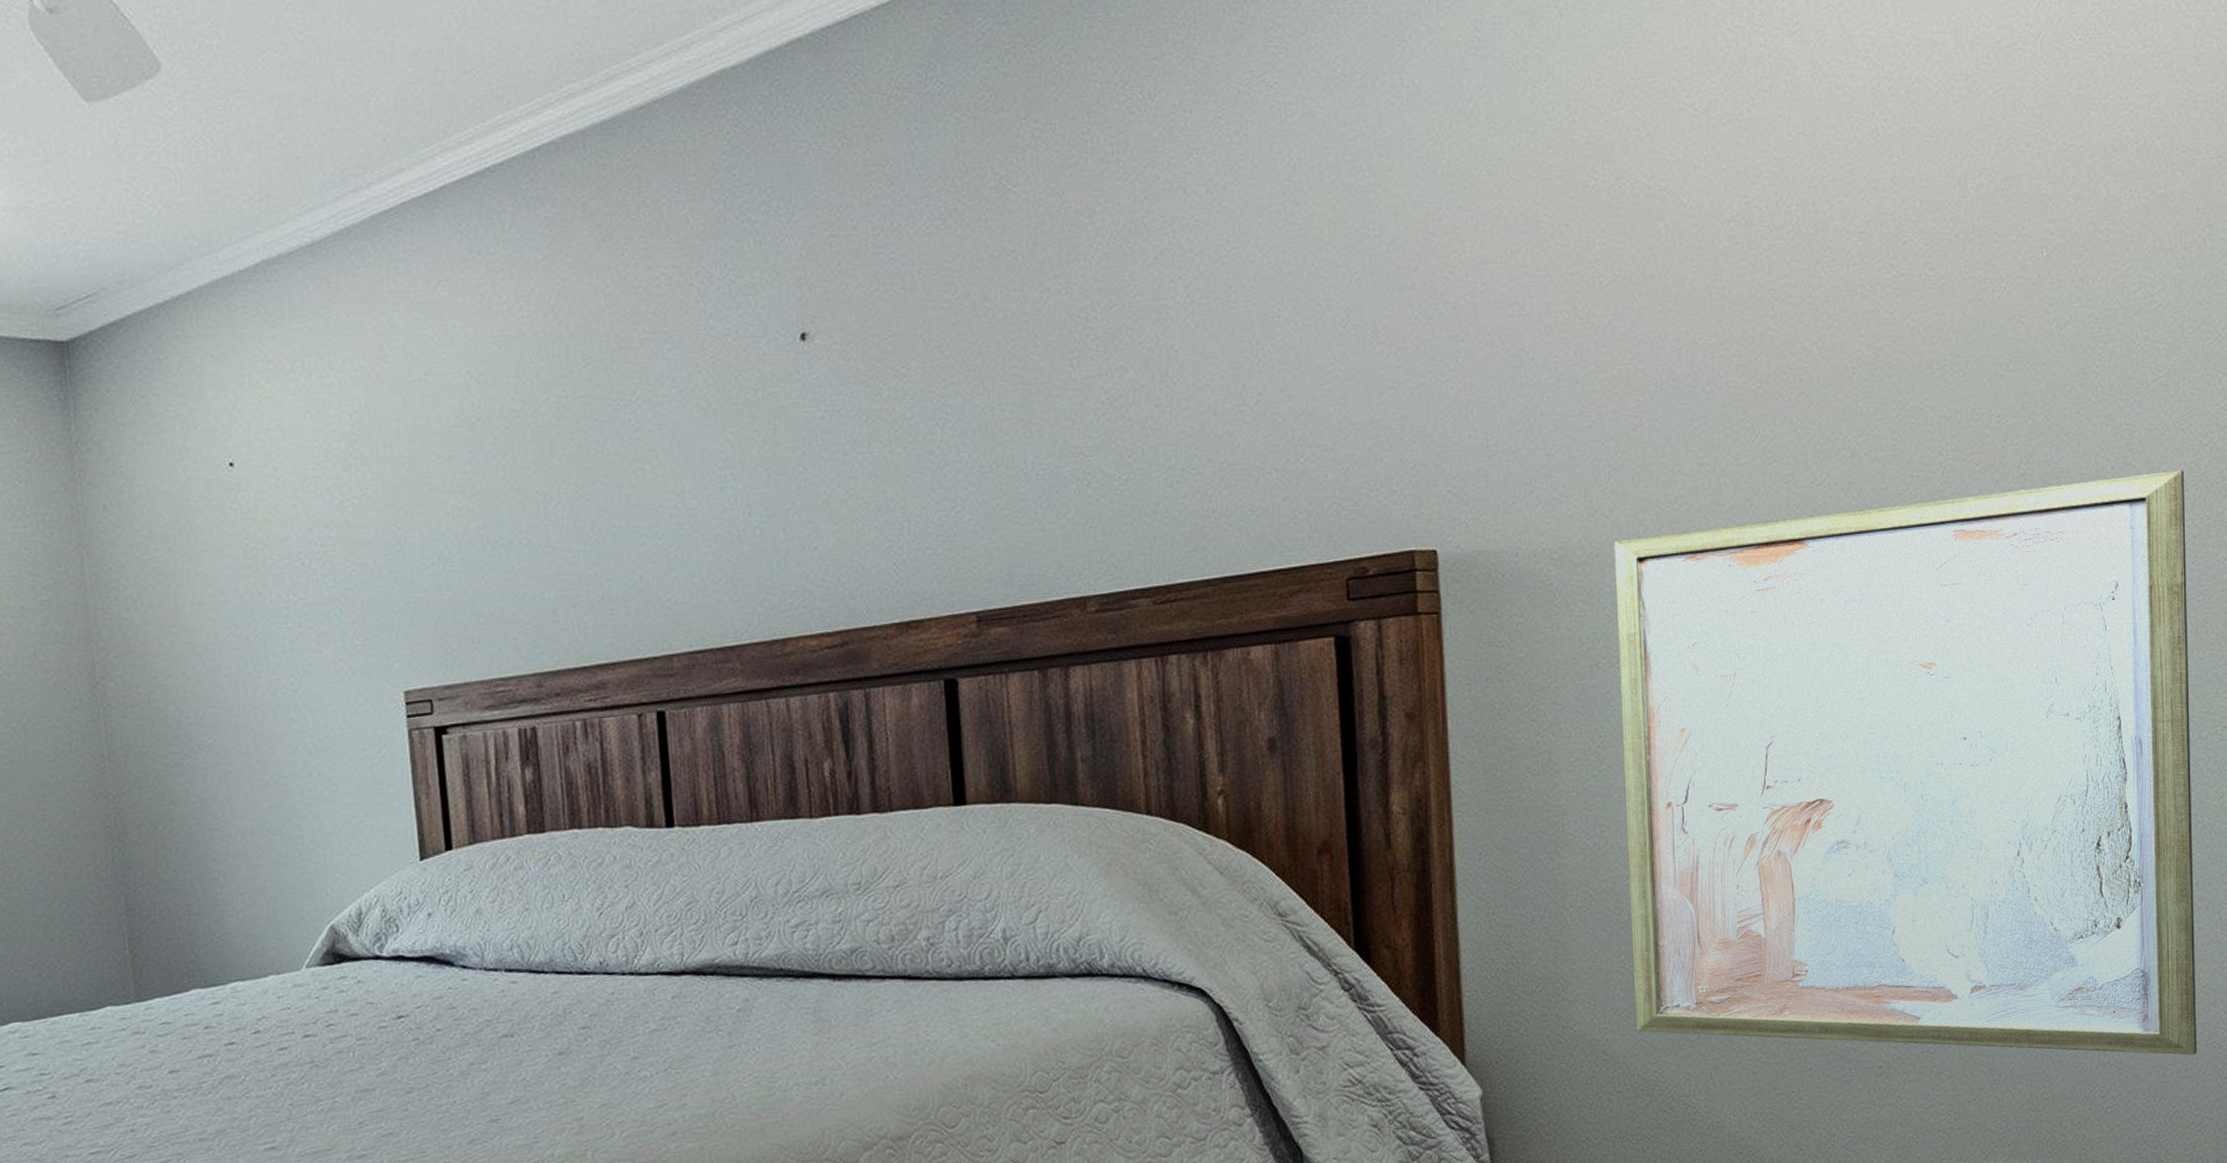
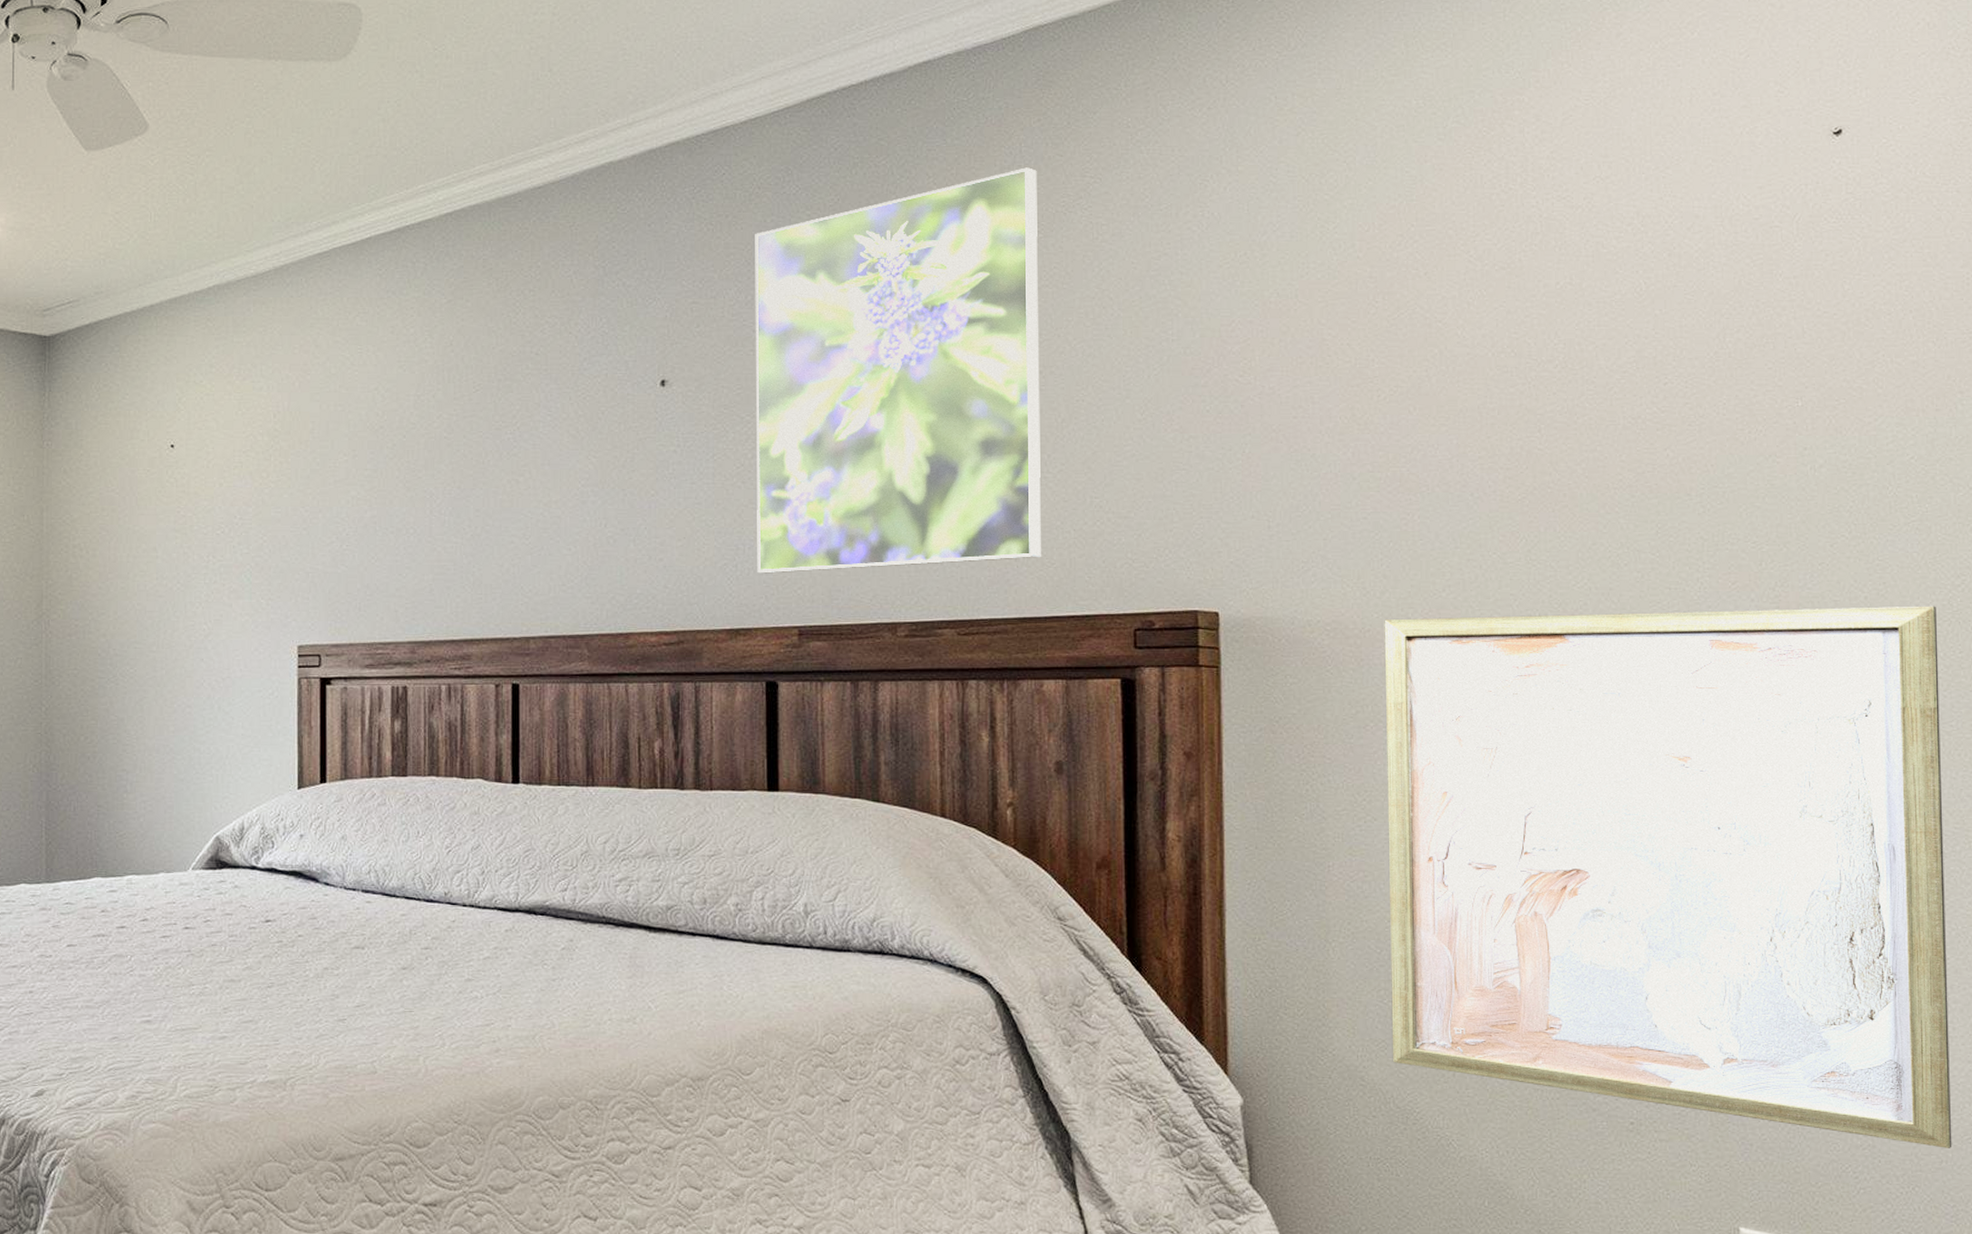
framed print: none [897,40,1241,554] -> present [755,167,1041,574]

